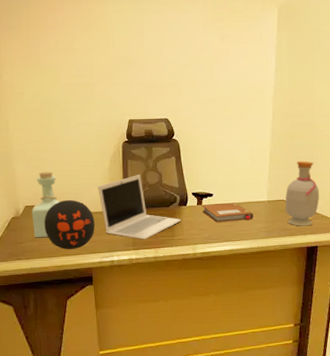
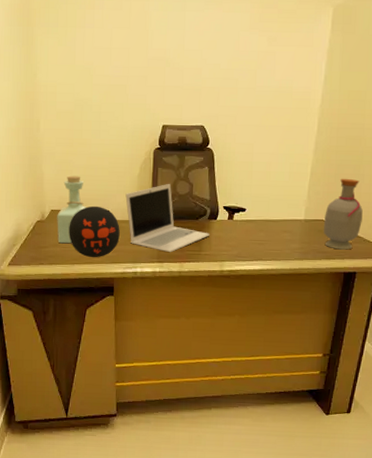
notebook: present [202,202,254,223] -> none [233,219,289,240]

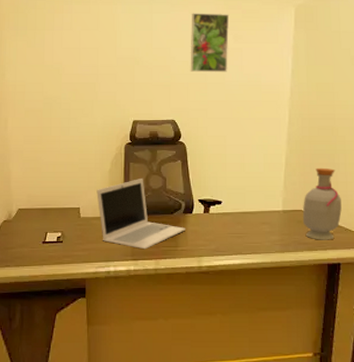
bottle: present [57,175,86,244] -> none [24,173,55,244]
decorative ball: present [69,205,120,257] -> none [37,203,91,257]
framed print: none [221,11,265,77] -> present [190,13,230,73]

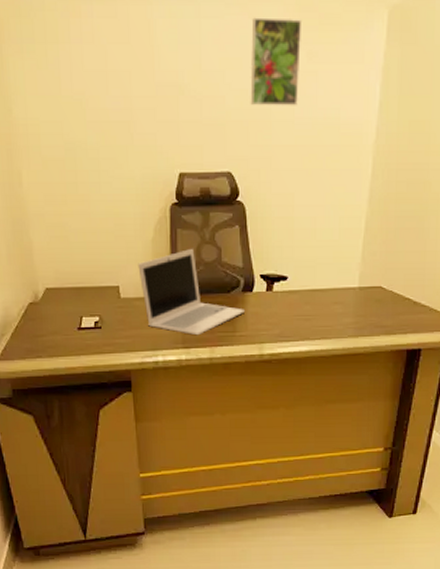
bottle: present [302,167,342,240] -> none [381,233,428,322]

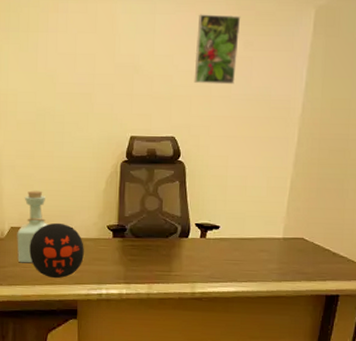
bottle: none [54,243,90,330] -> present [17,190,48,264]
decorative ball: none [70,280,134,345] -> present [29,222,84,278]
laptop: present [138,249,246,336] -> none [90,199,181,273]

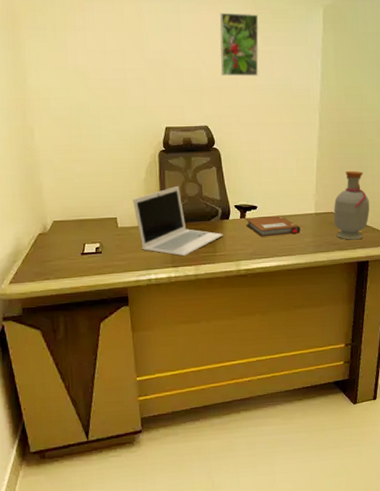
bottle: present [17,190,48,264] -> none [60,183,92,256]
decorative ball: present [29,222,84,278] -> none [74,213,130,268]
laptop: none [90,199,181,273] -> present [133,186,224,257]
notebook: none [206,237,266,260] -> present [246,215,301,237]
bottle: none [303,193,347,271] -> present [333,170,370,240]

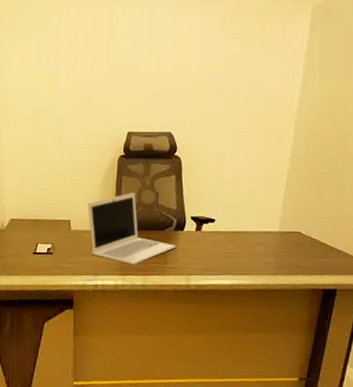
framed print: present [220,13,259,77] -> none [190,14,238,82]
notebook: present [246,215,301,237] -> none [201,230,262,253]
bottle: present [333,170,370,240] -> none [299,187,344,265]

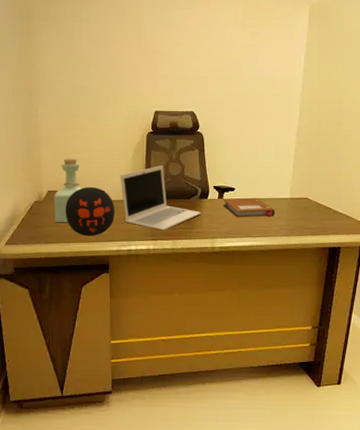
bottle: none [16,184,47,254] -> present [54,158,82,223]
decorative ball: none [28,215,81,269] -> present [65,186,115,236]
notebook: none [201,230,262,253] -> present [223,198,276,218]

